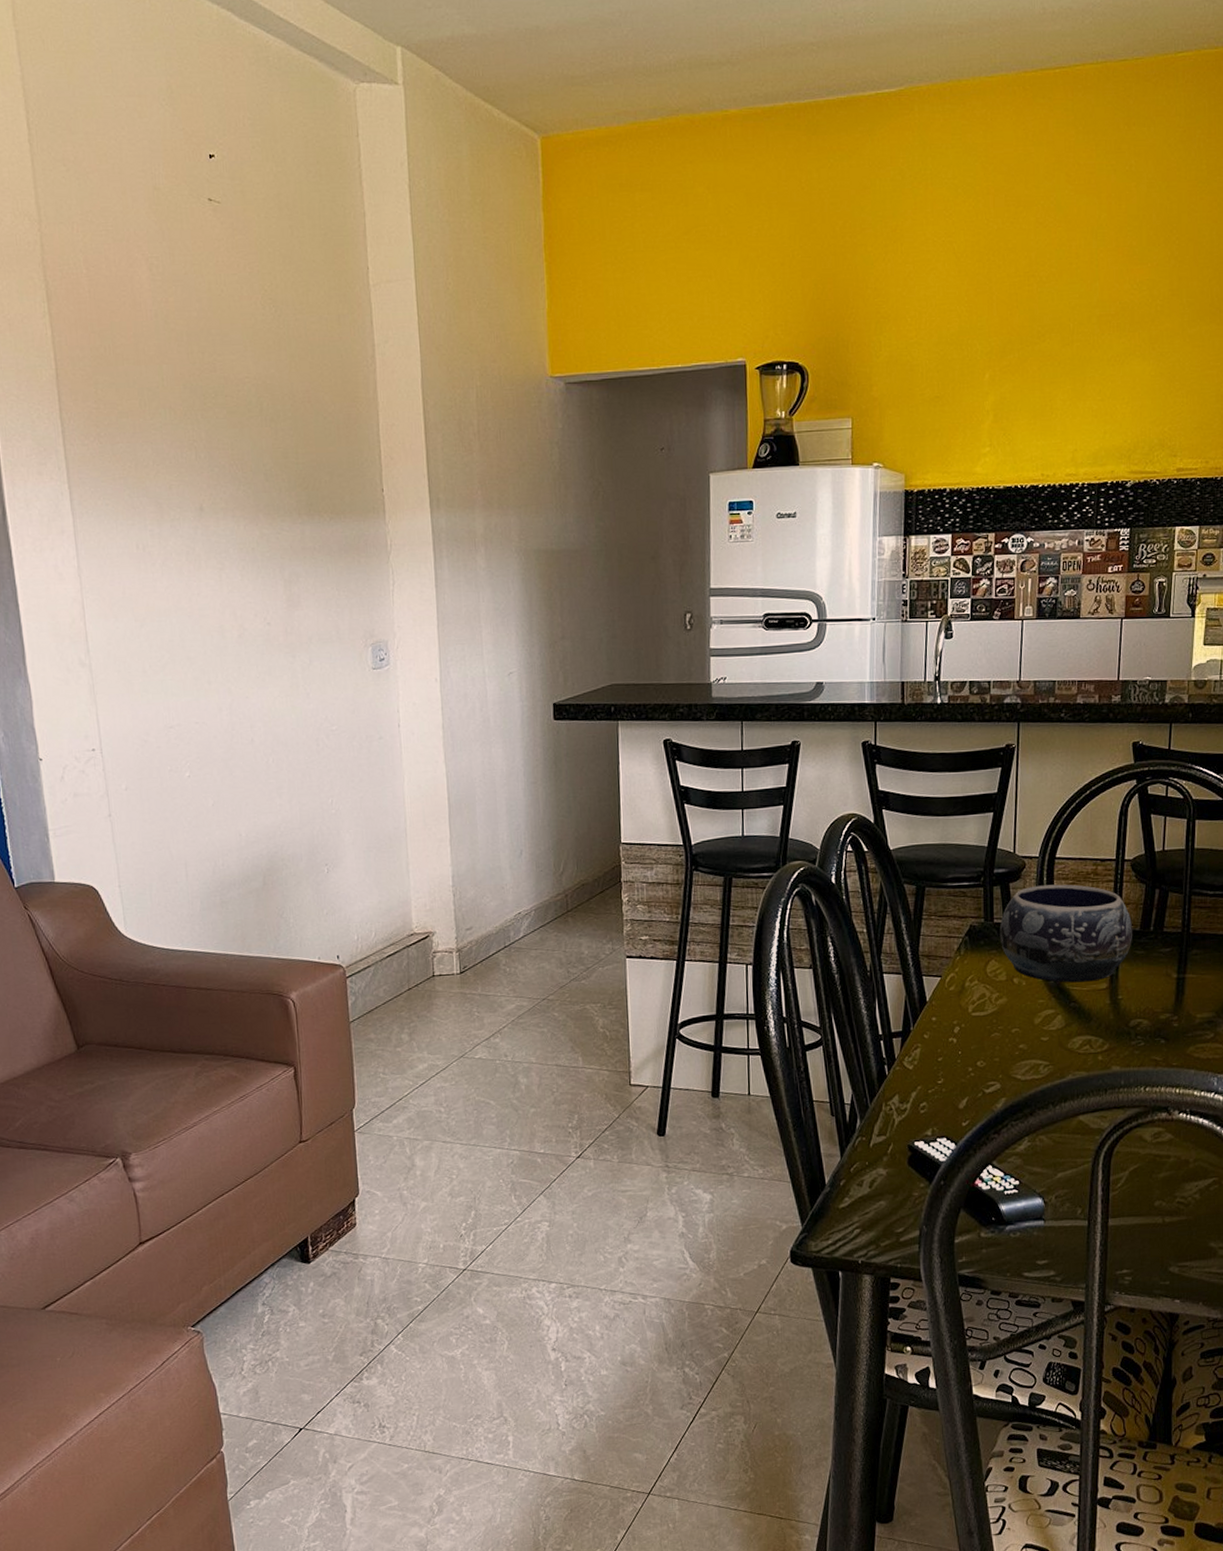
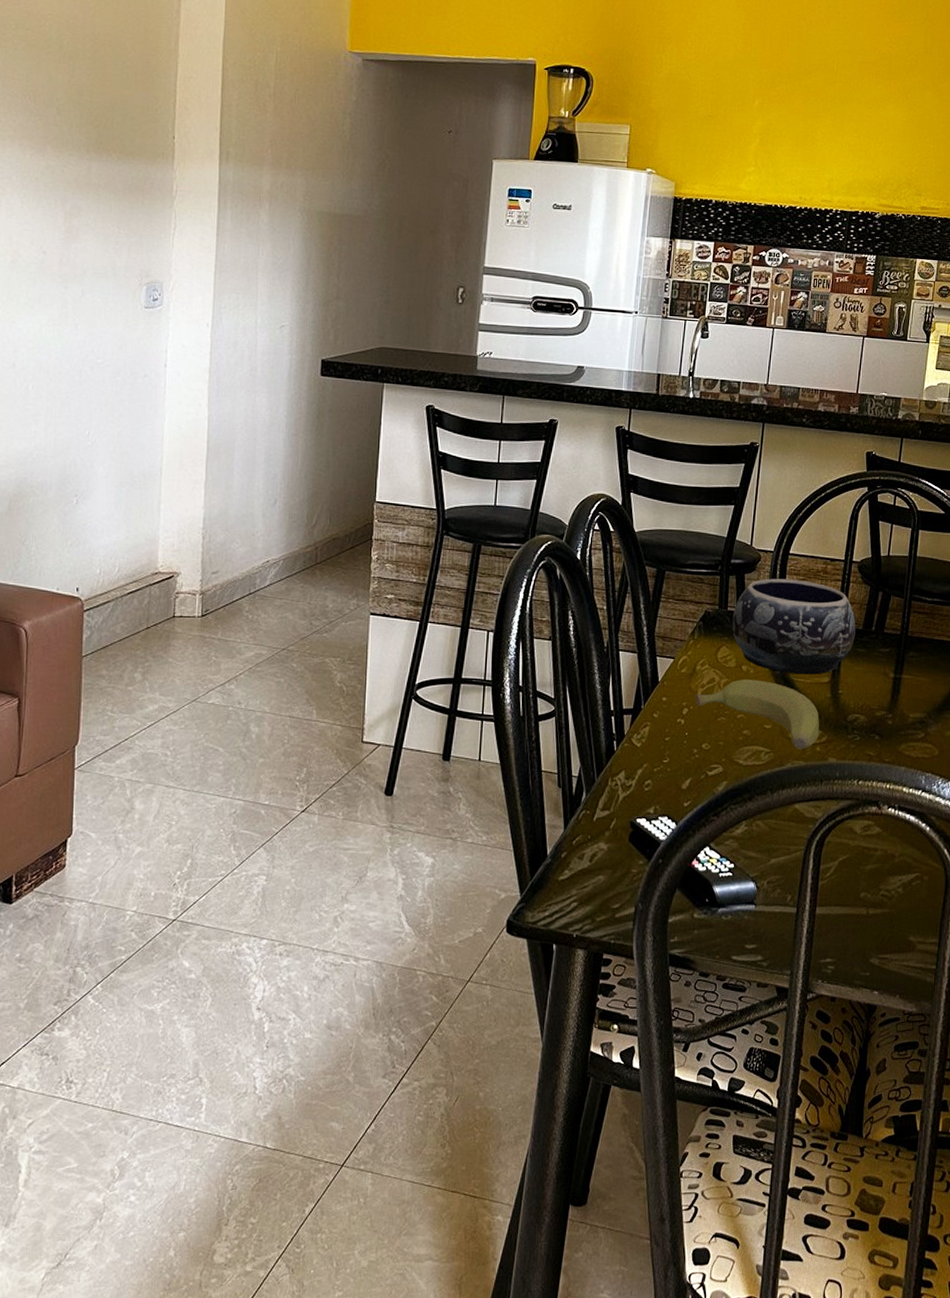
banana: none [966,992,1100,1060] -> present [695,679,819,749]

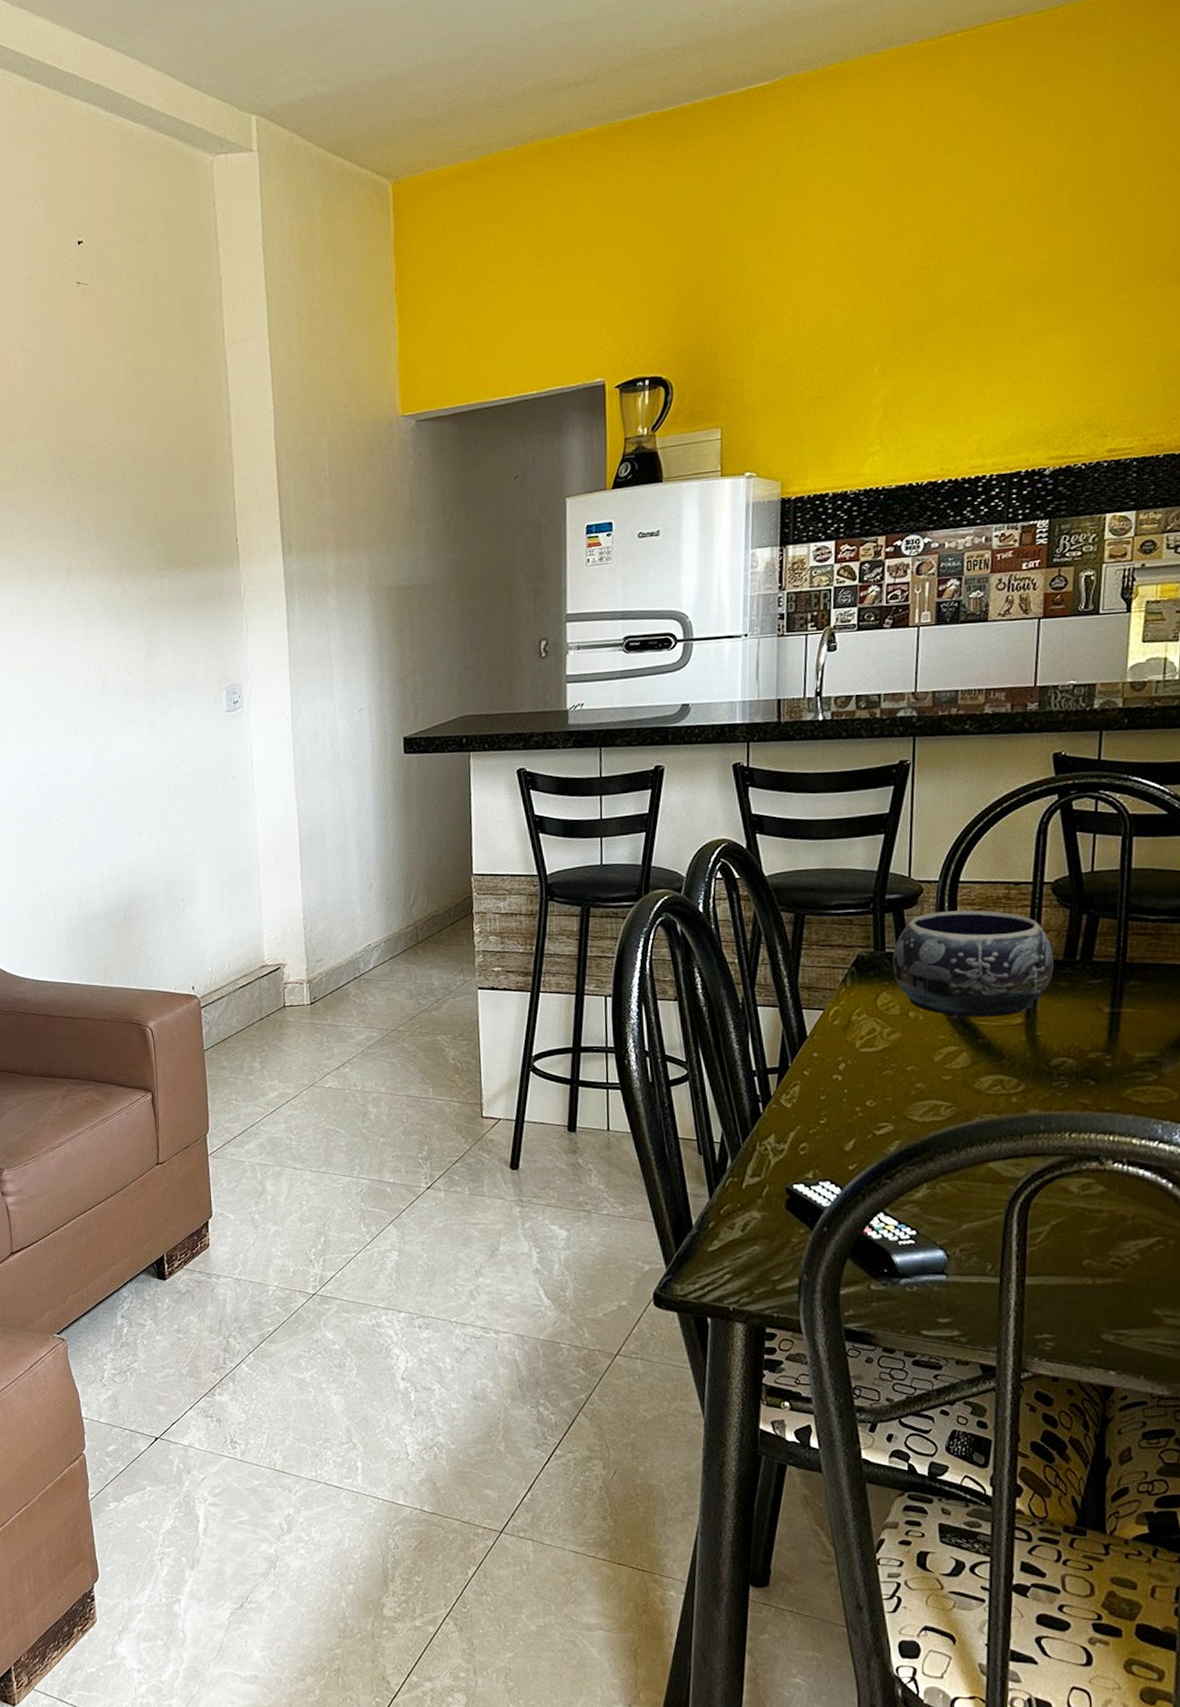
banana: present [695,679,819,749] -> none [853,1026,1014,1101]

